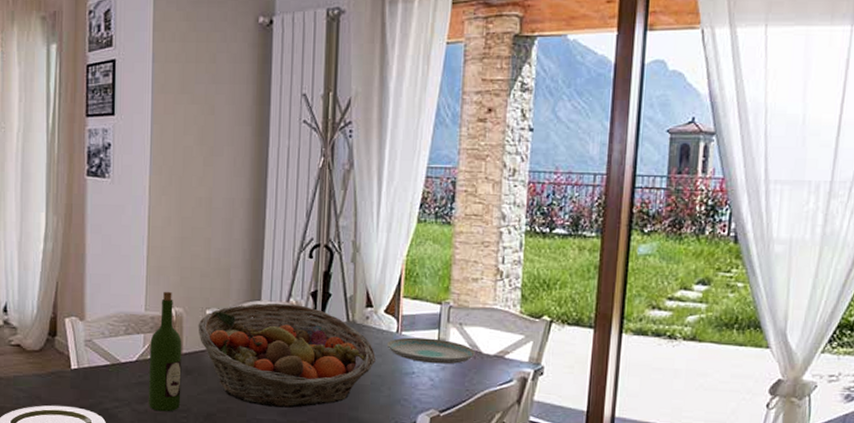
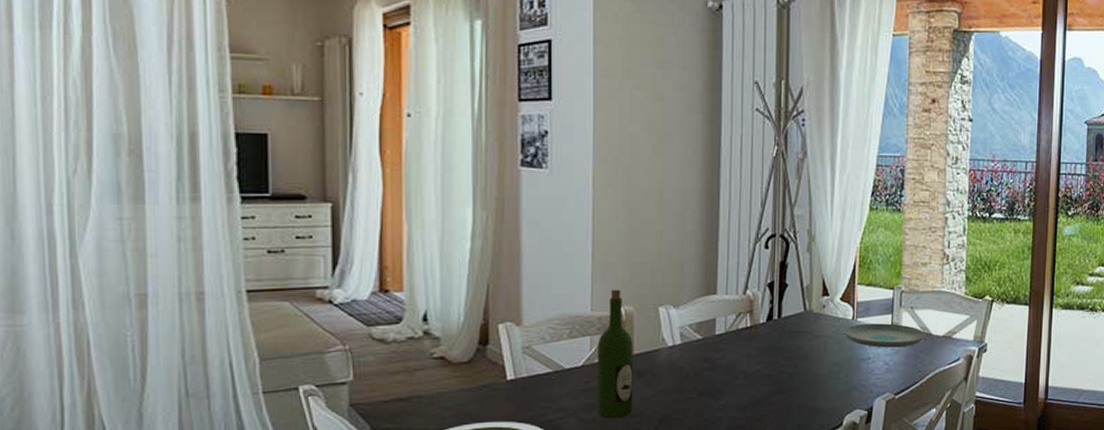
fruit basket: present [198,302,376,408] -> none [650,296,833,404]

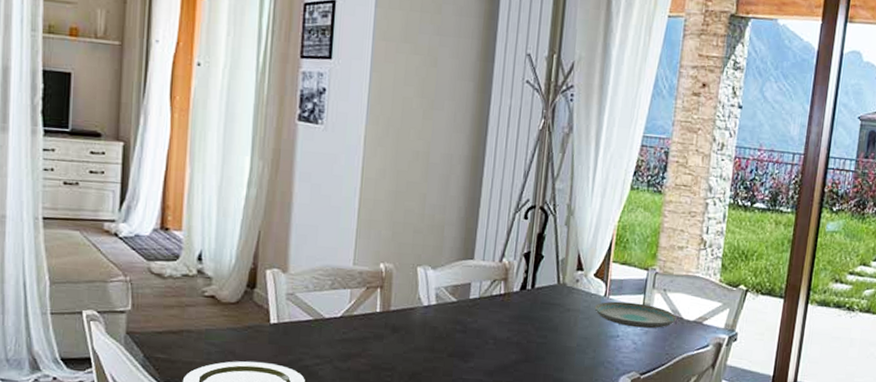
wine bottle: present [596,289,633,419] -> none [351,245,391,370]

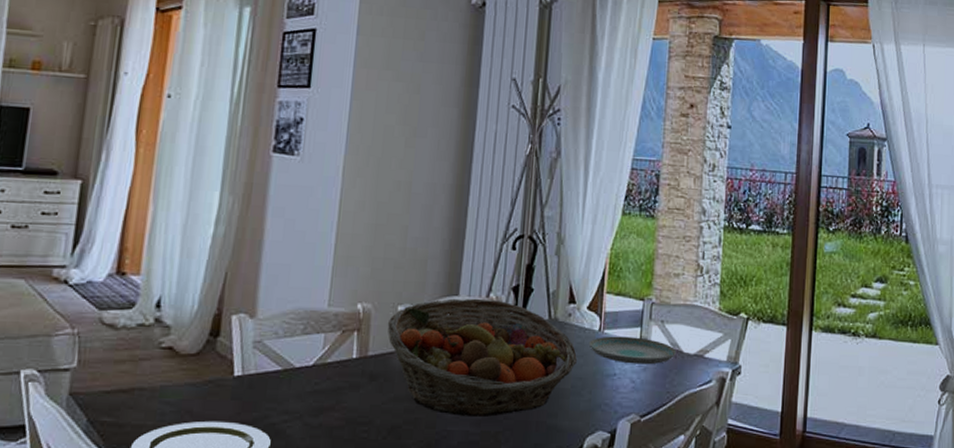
fruit basket: none [407,262,583,368] -> present [387,298,577,417]

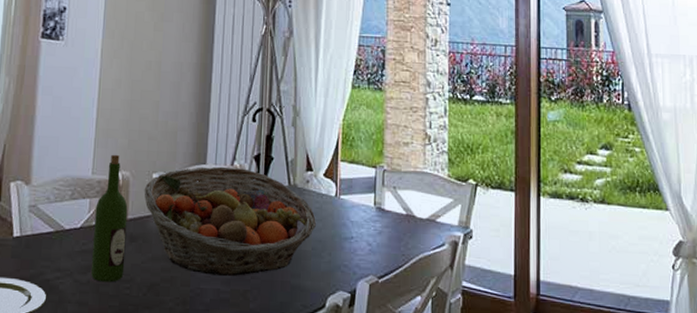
wine bottle: none [323,284,369,426] -> present [90,154,128,283]
plate: present [588,336,677,365] -> none [326,201,410,229]

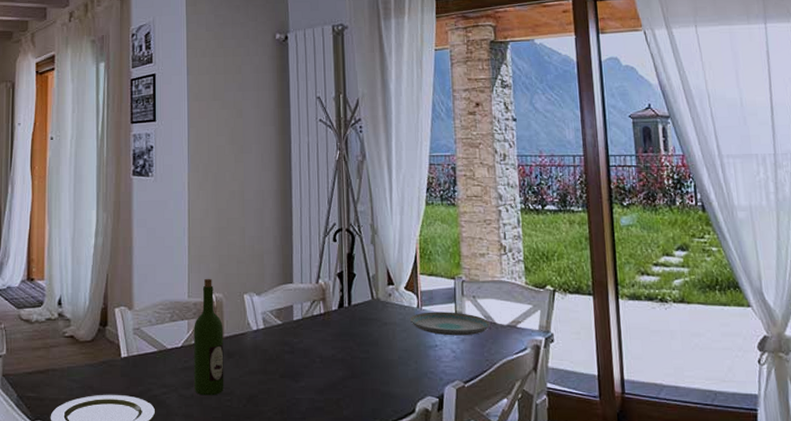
fruit basket: present [144,166,316,276] -> none [237,284,401,386]
plate: none [326,201,410,229] -> present [409,312,491,336]

